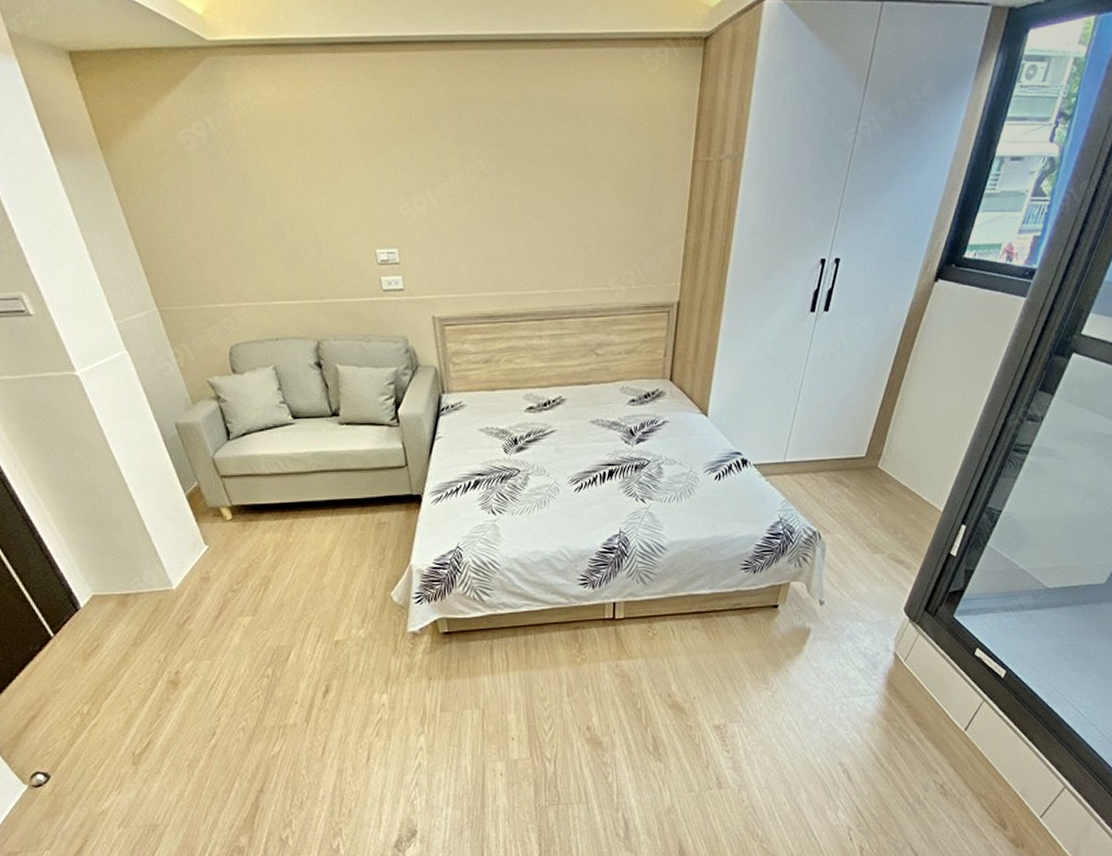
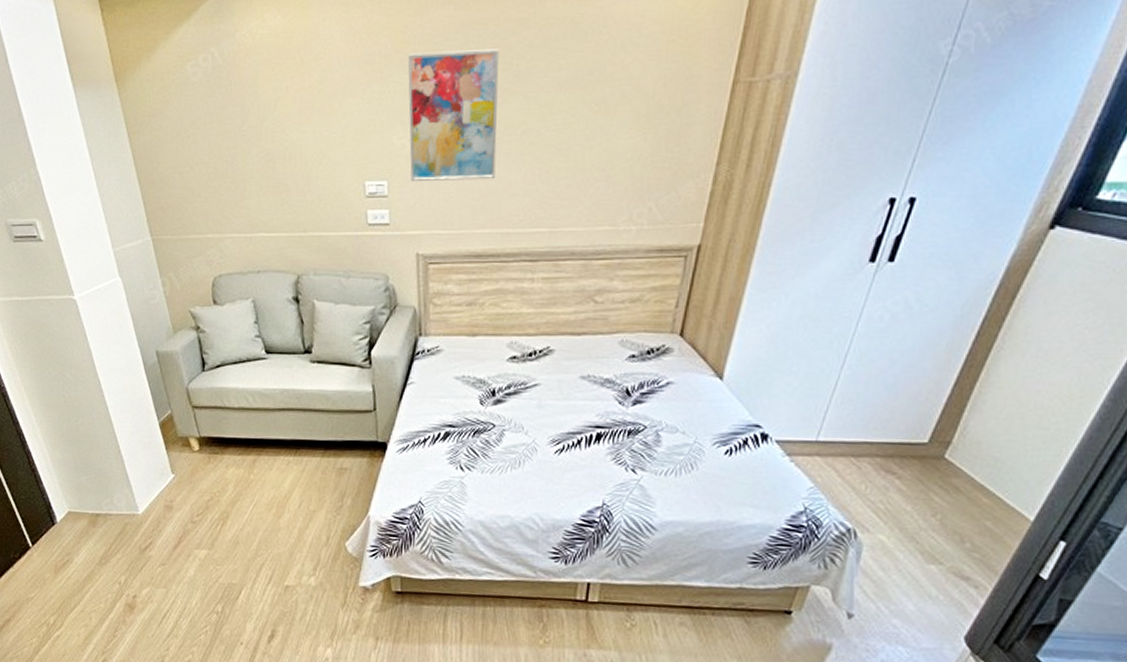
wall art: none [406,126,498,250] -> present [407,49,500,182]

